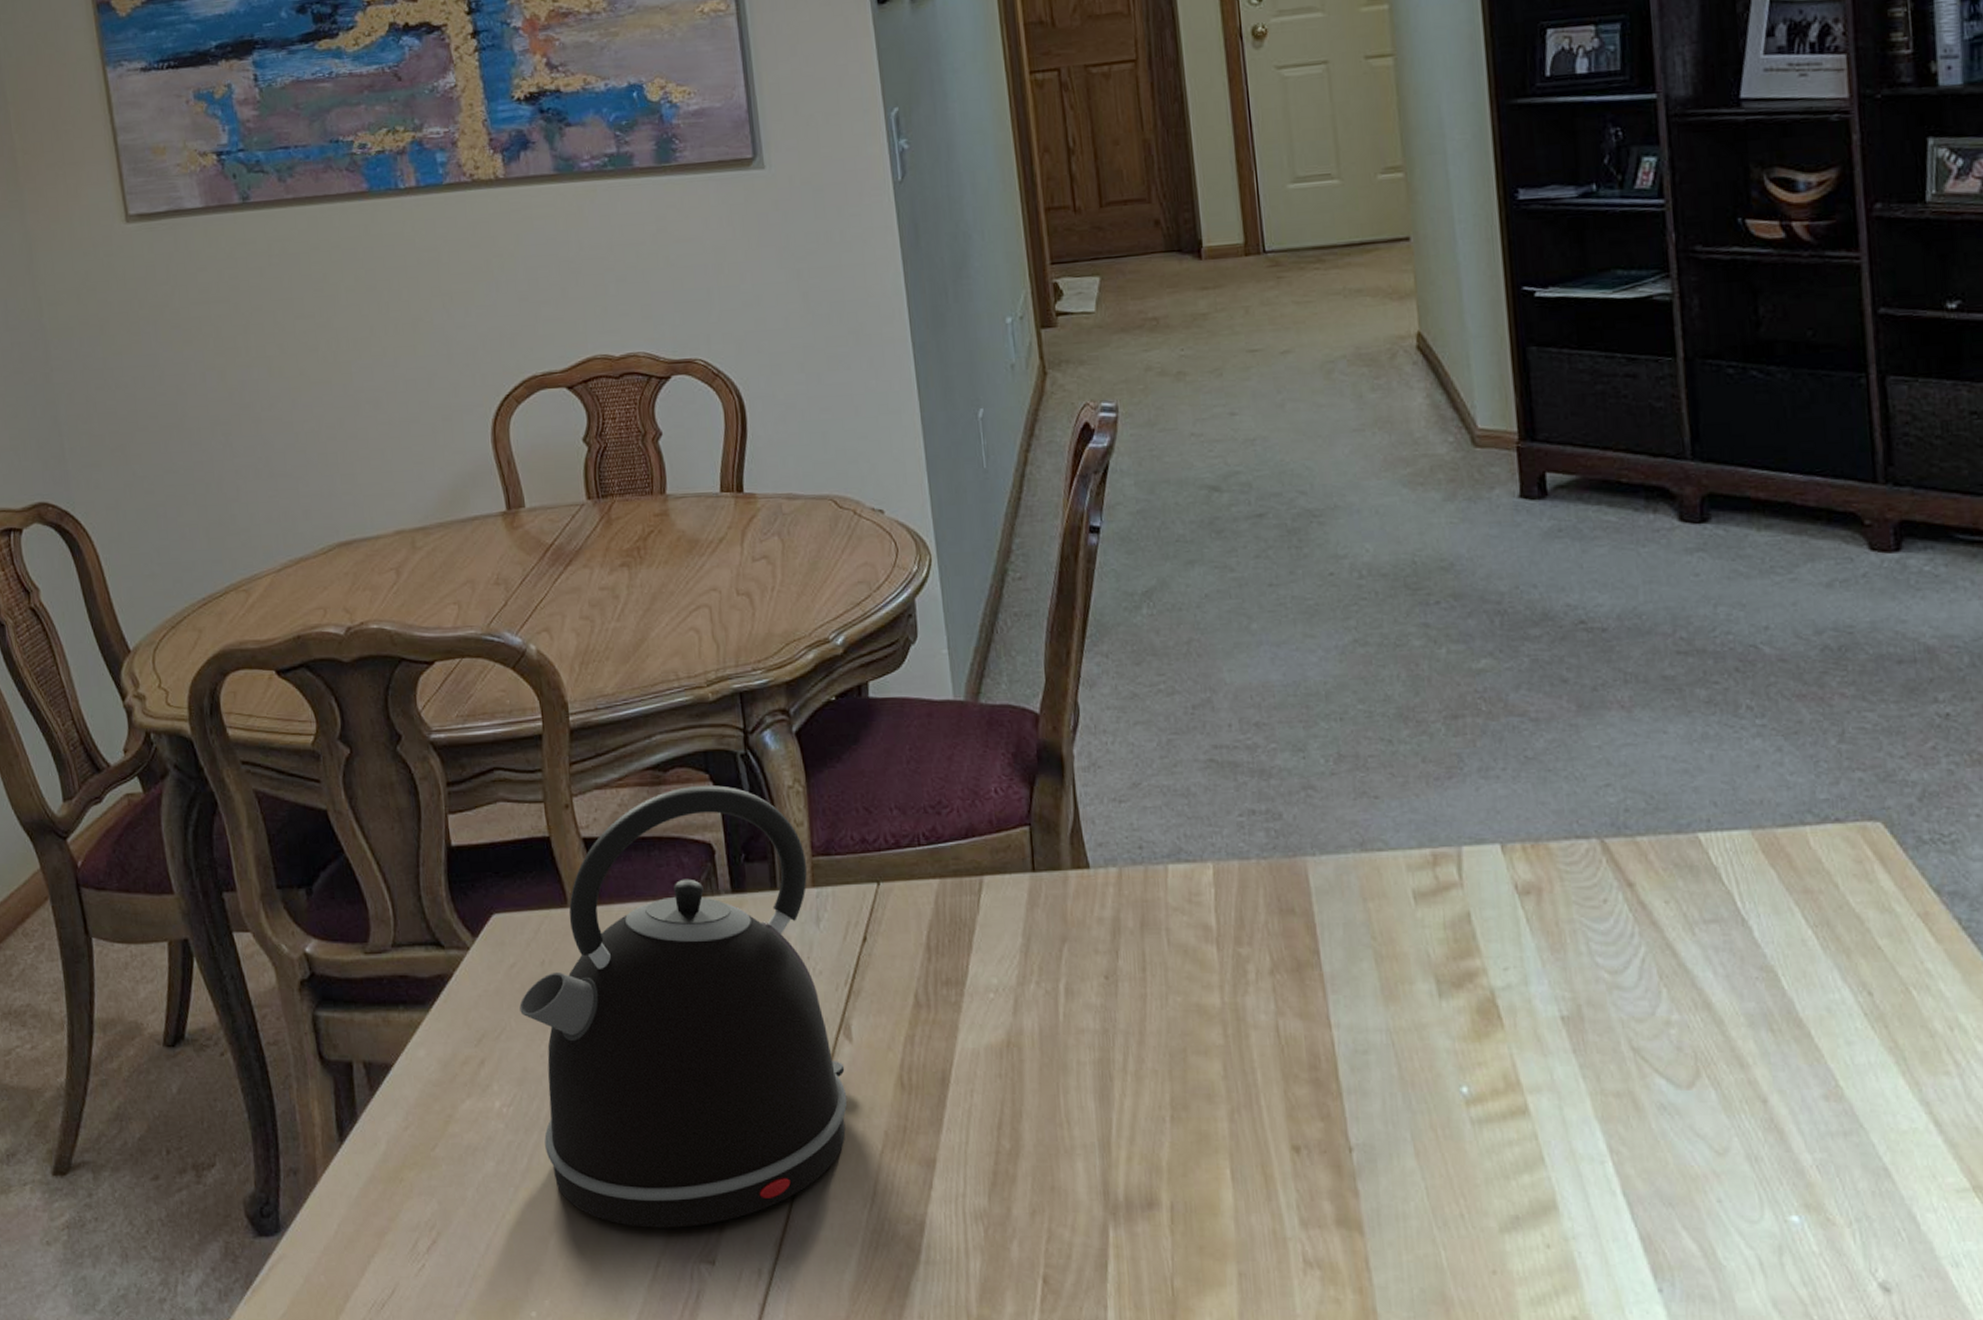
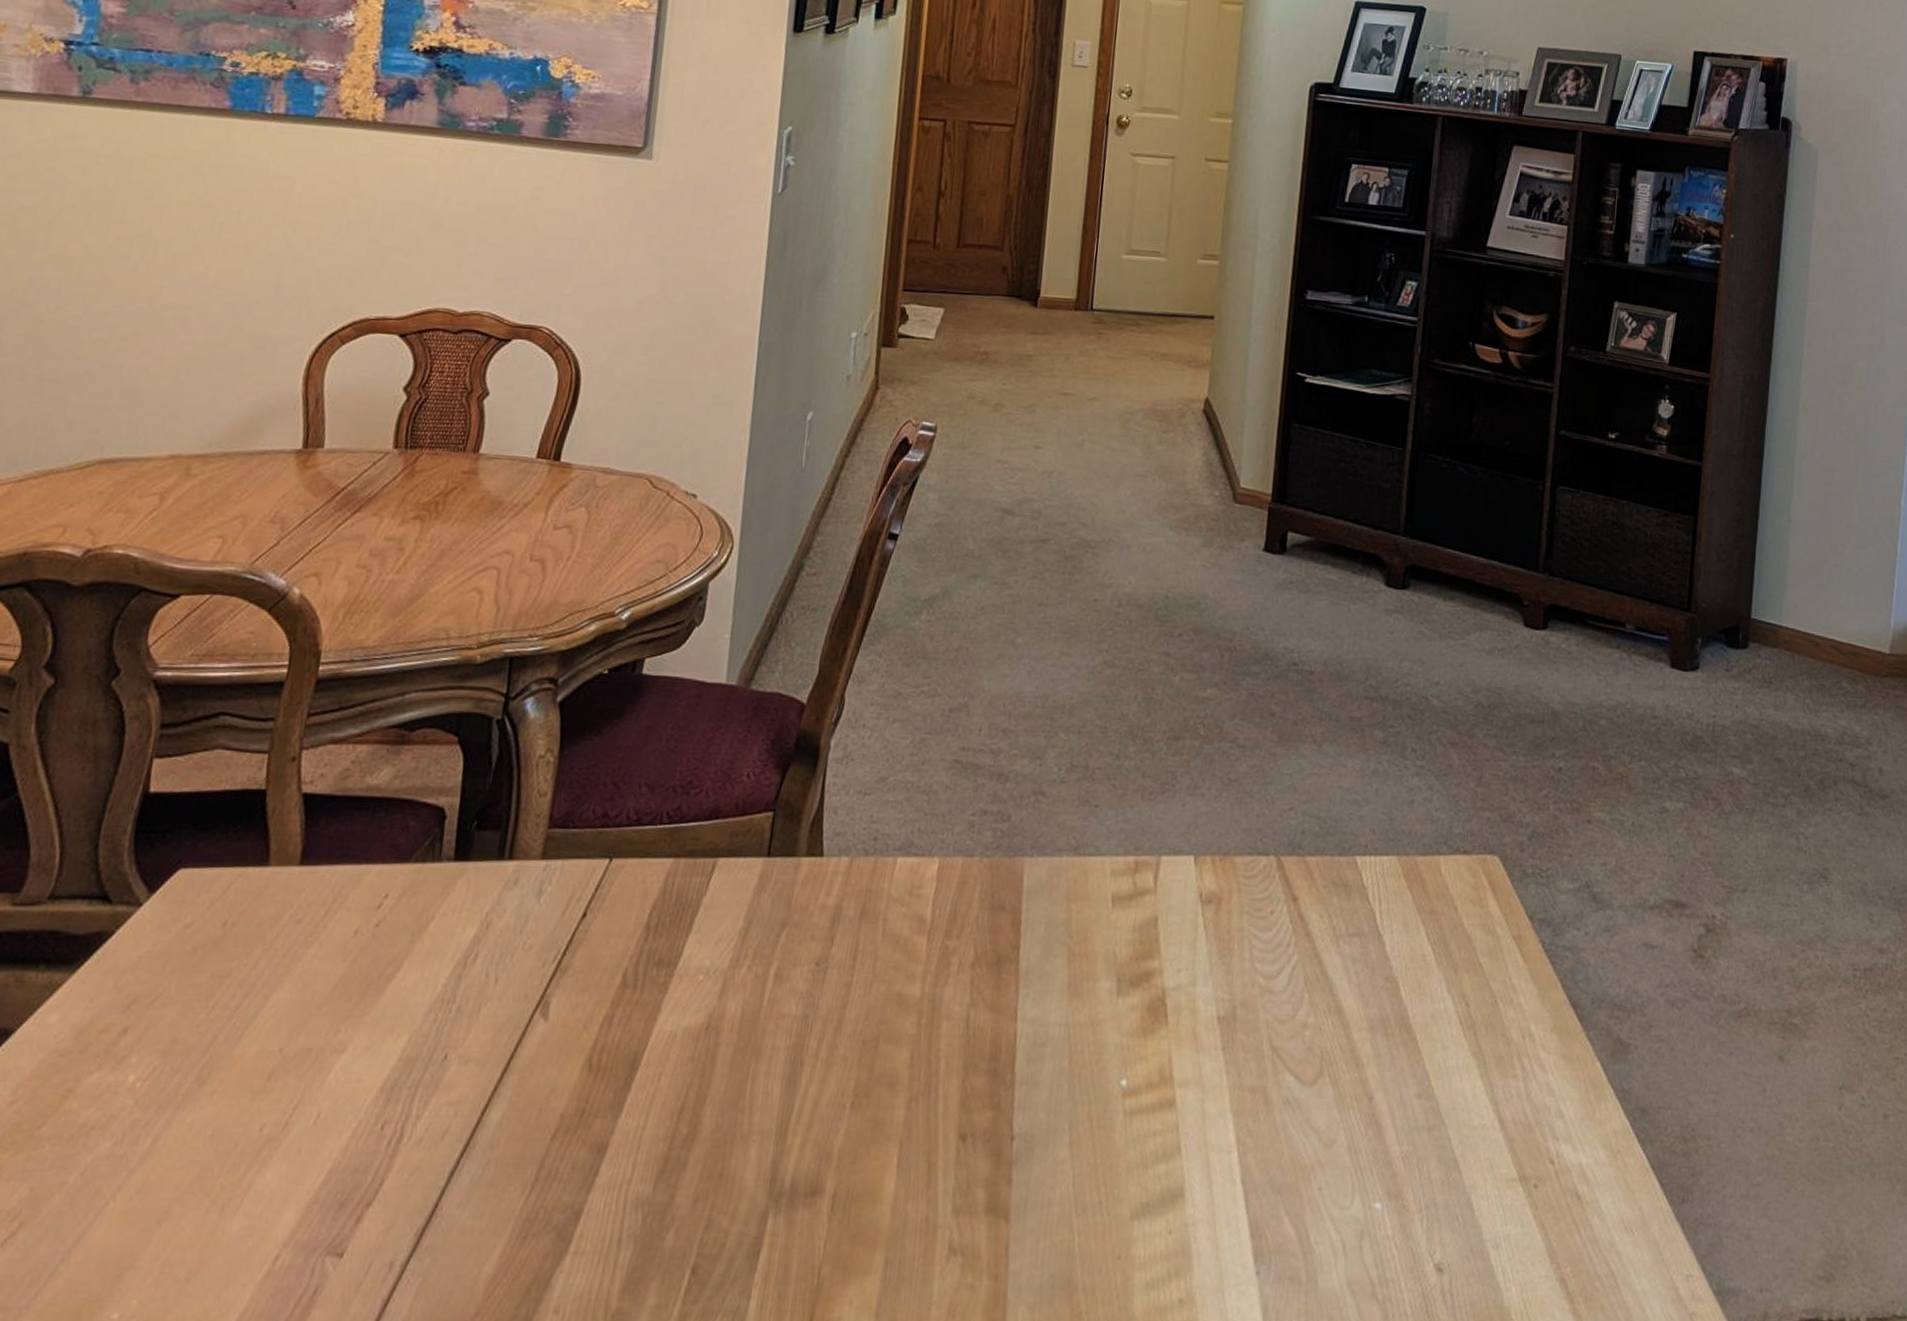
kettle: present [519,785,848,1228] -> none [175,748,542,1217]

